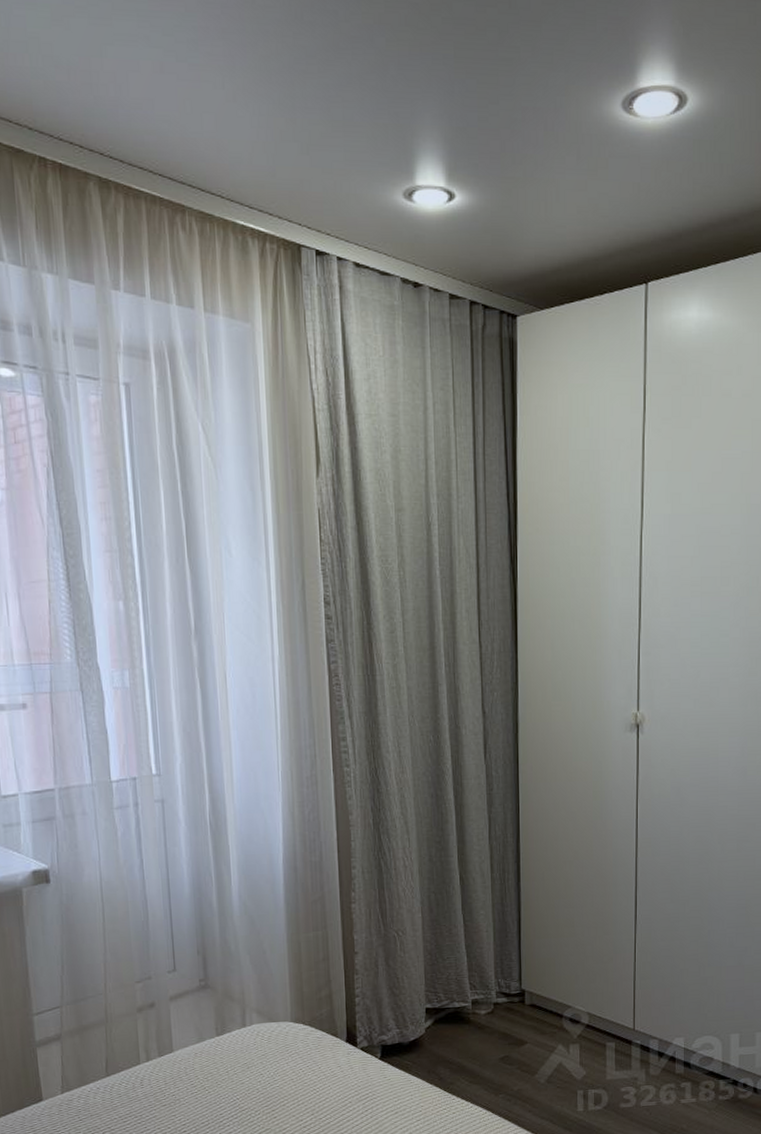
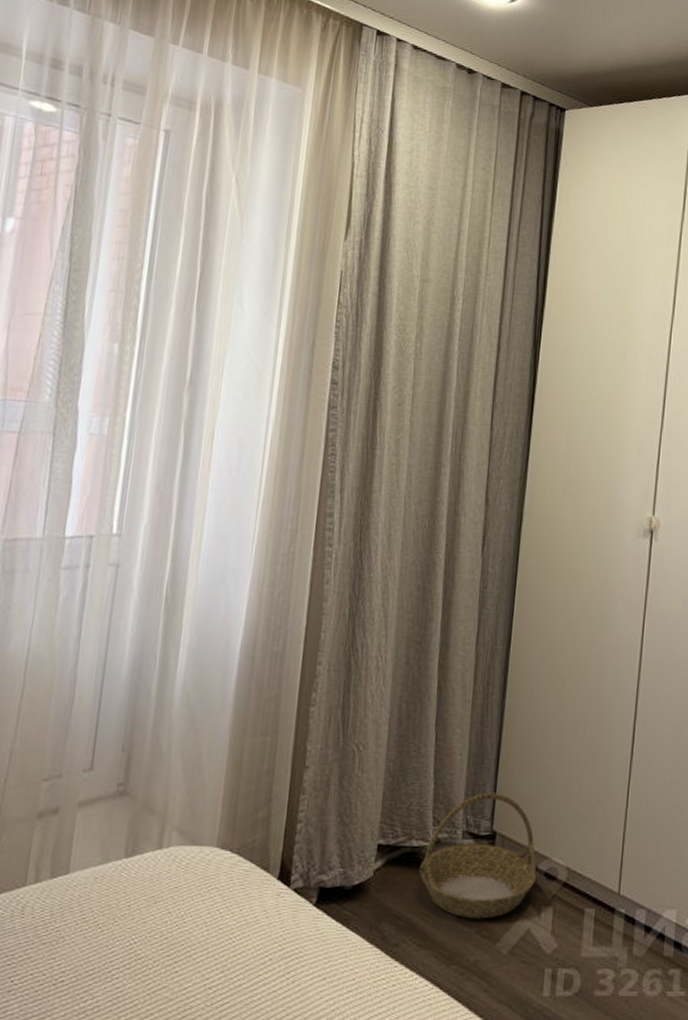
basket: none [463,959,563,1059] -> present [419,792,537,919]

